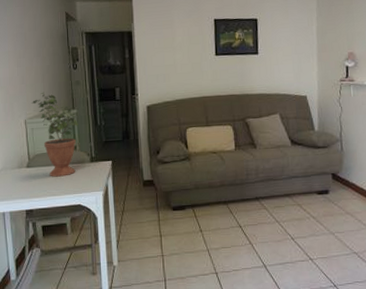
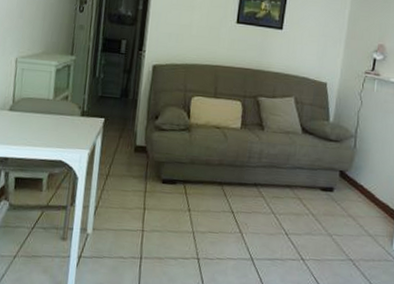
potted plant: present [31,92,78,177] -> none [26,31,75,127]

